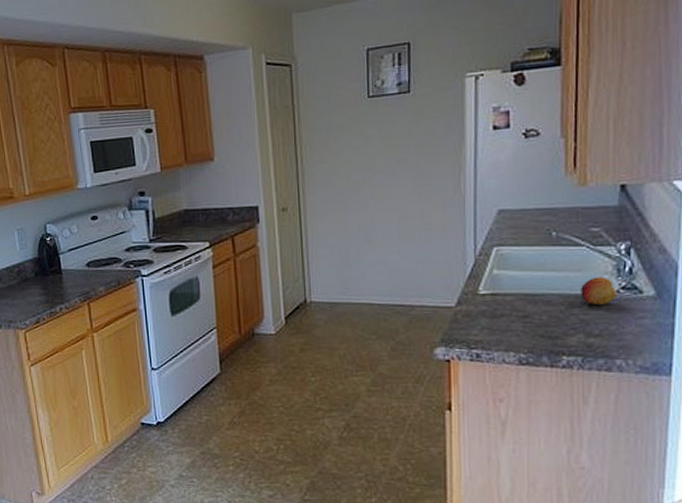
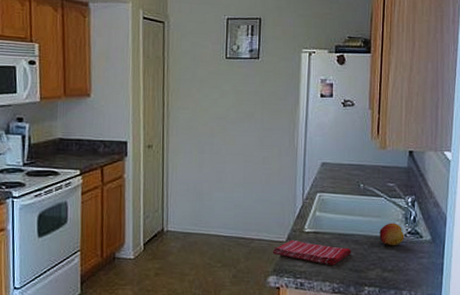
dish towel: none [438,304,543,332] -> present [272,239,352,265]

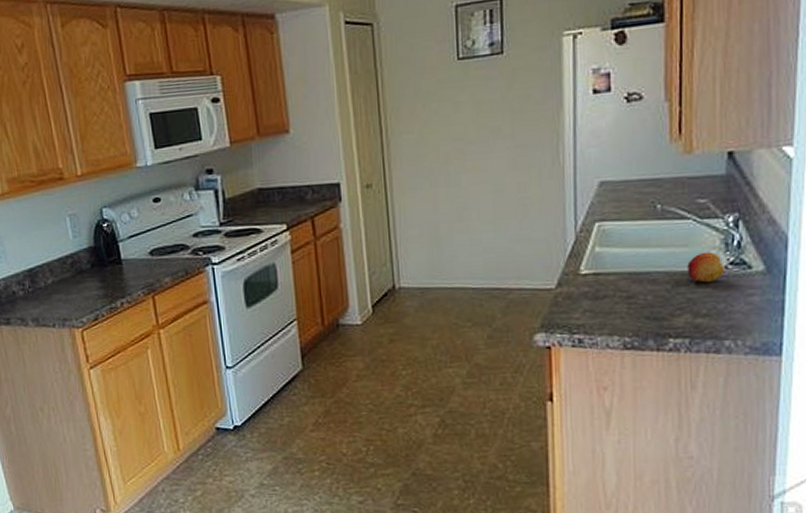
dish towel: present [272,239,352,265] -> none [538,285,648,314]

